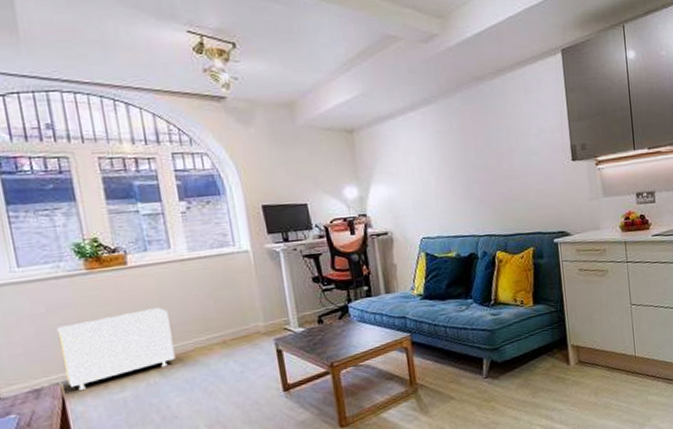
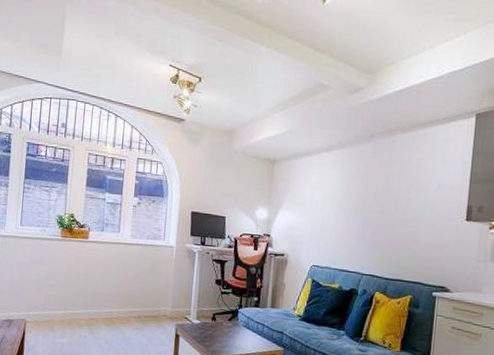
storage bench: present [56,308,176,390] -> none [30,276,106,328]

